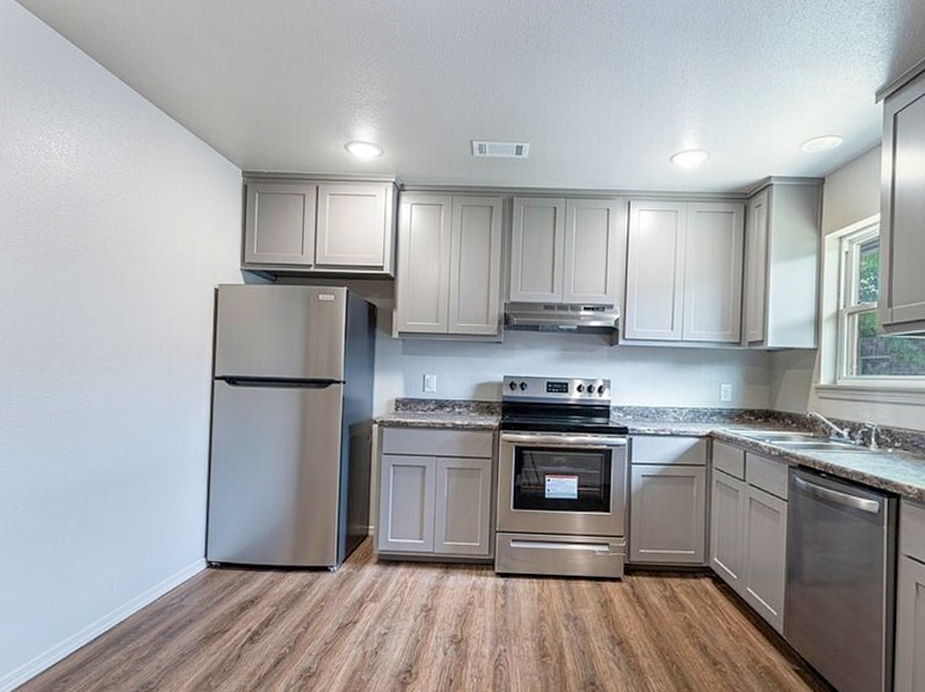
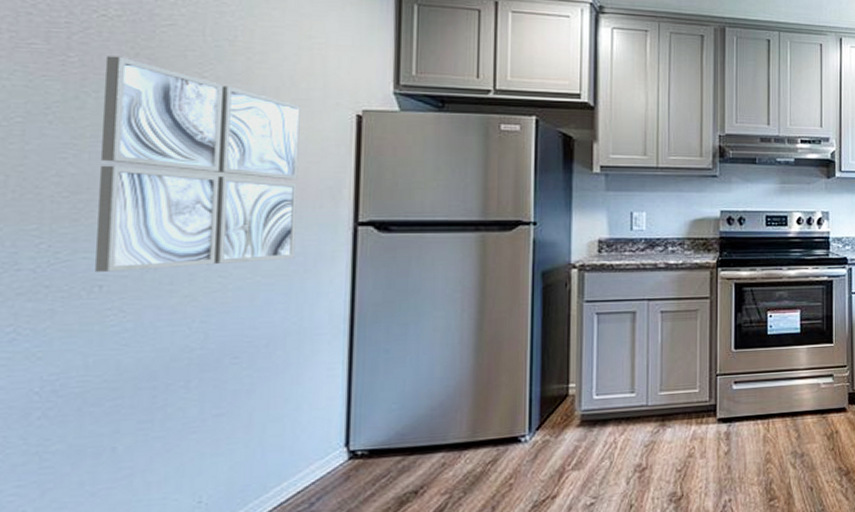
wall art: none [53,246,177,408] -> present [95,56,301,272]

